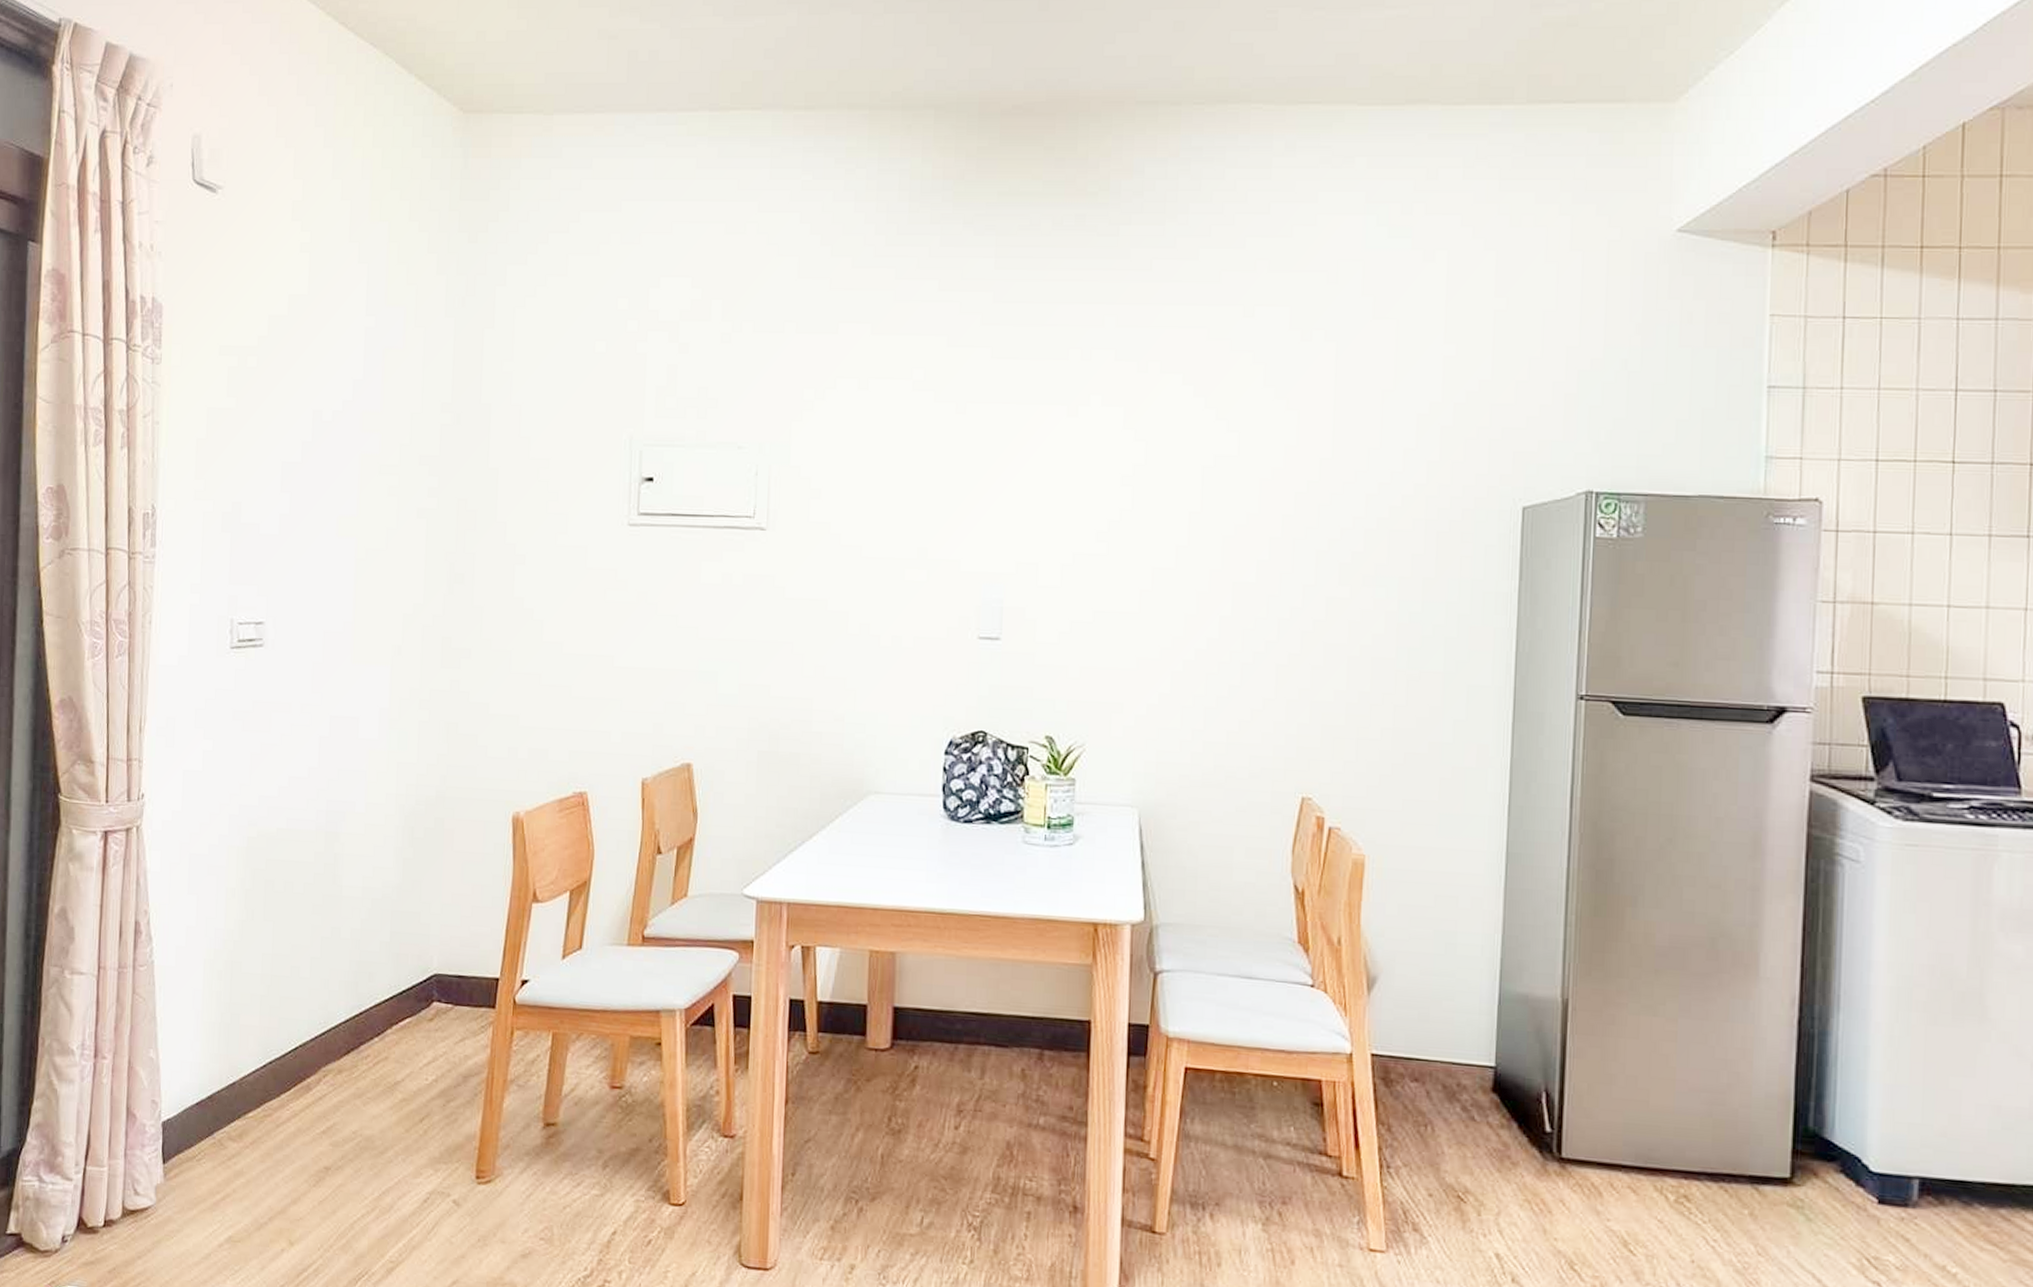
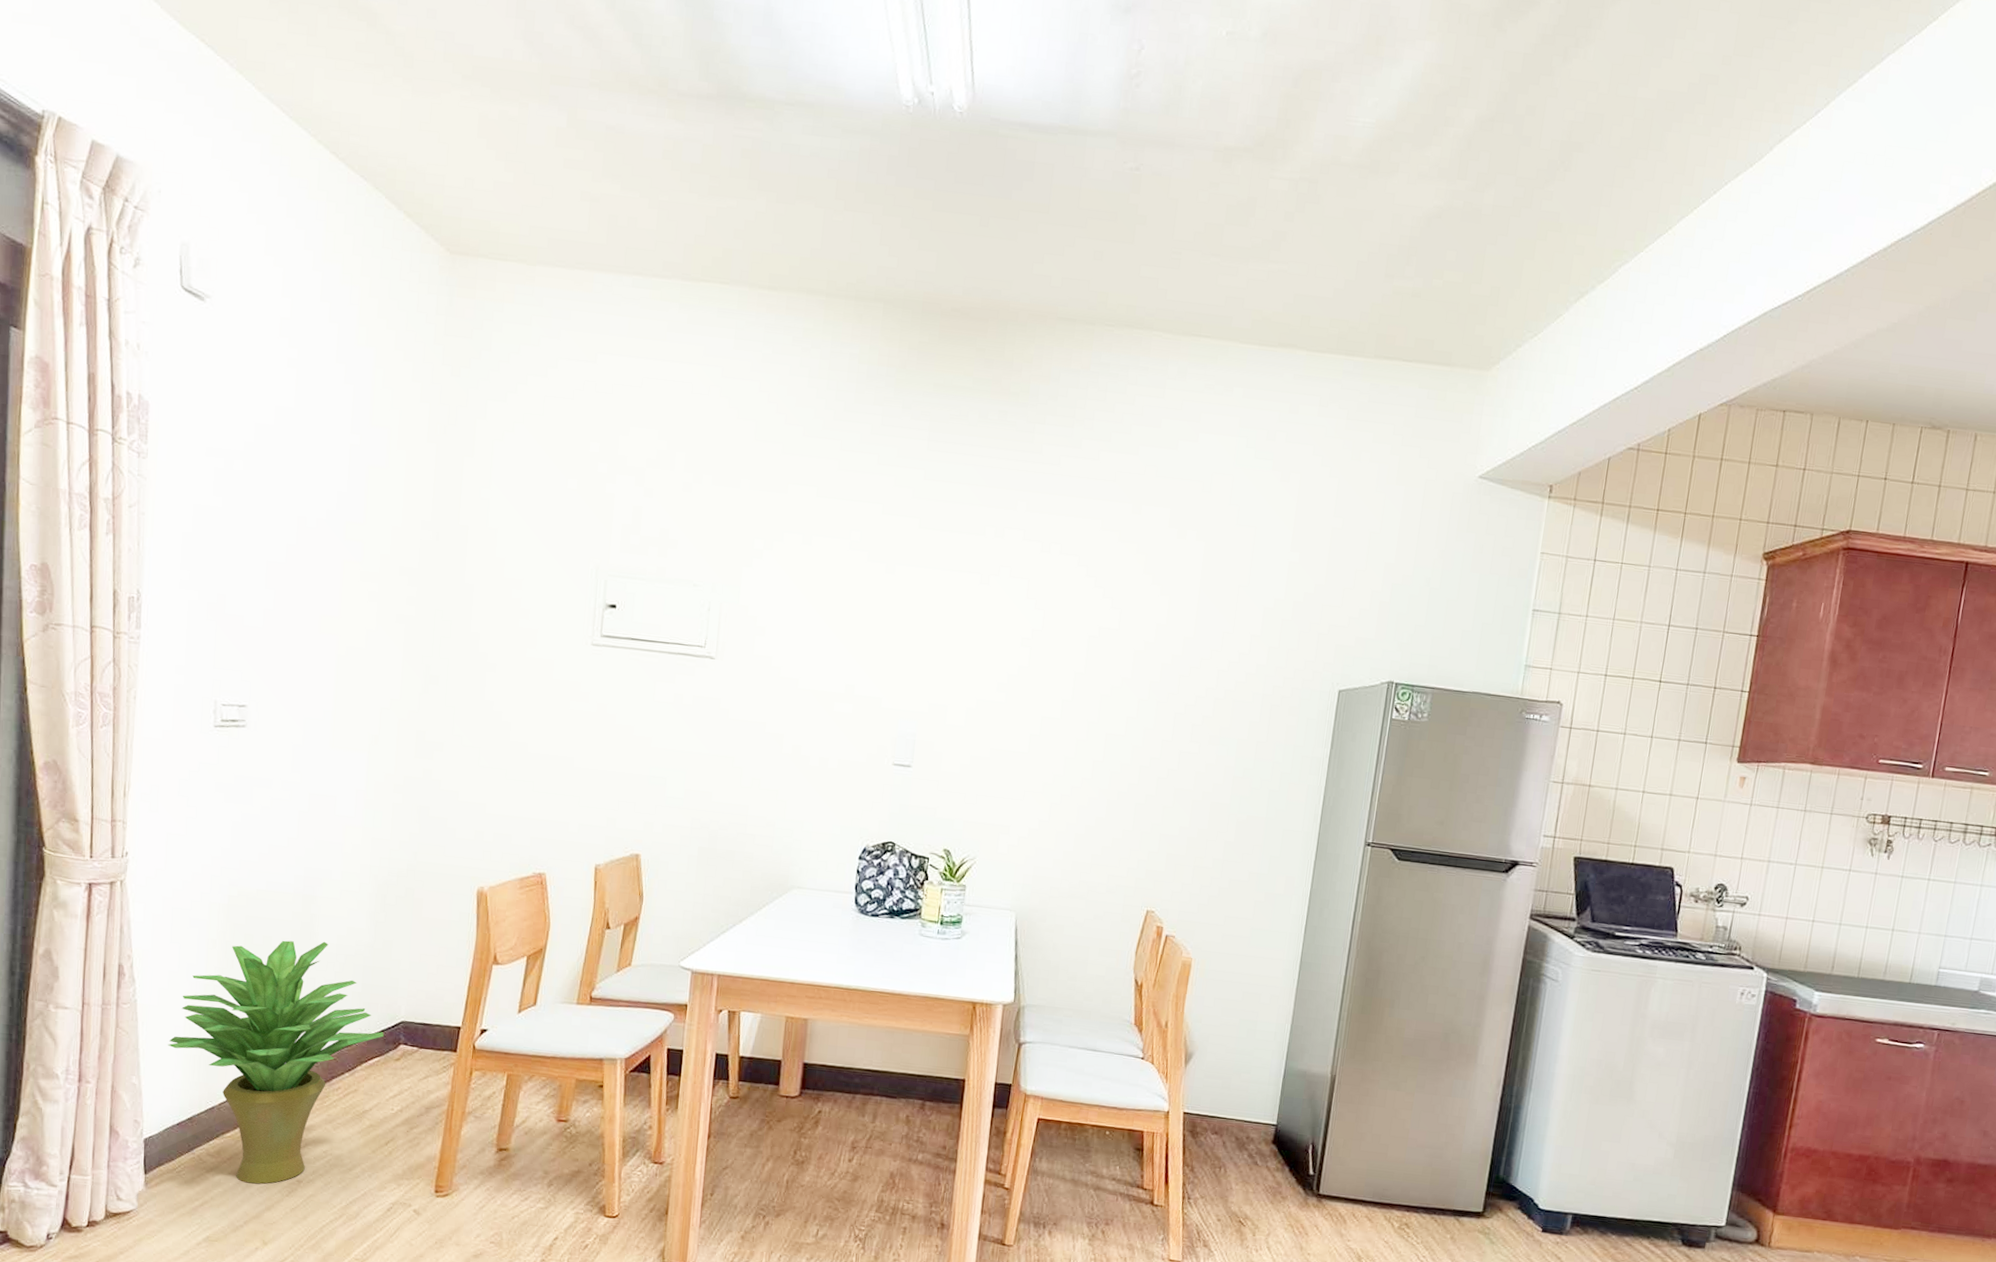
potted plant: none [186,884,415,1173] -> present [168,940,384,1184]

